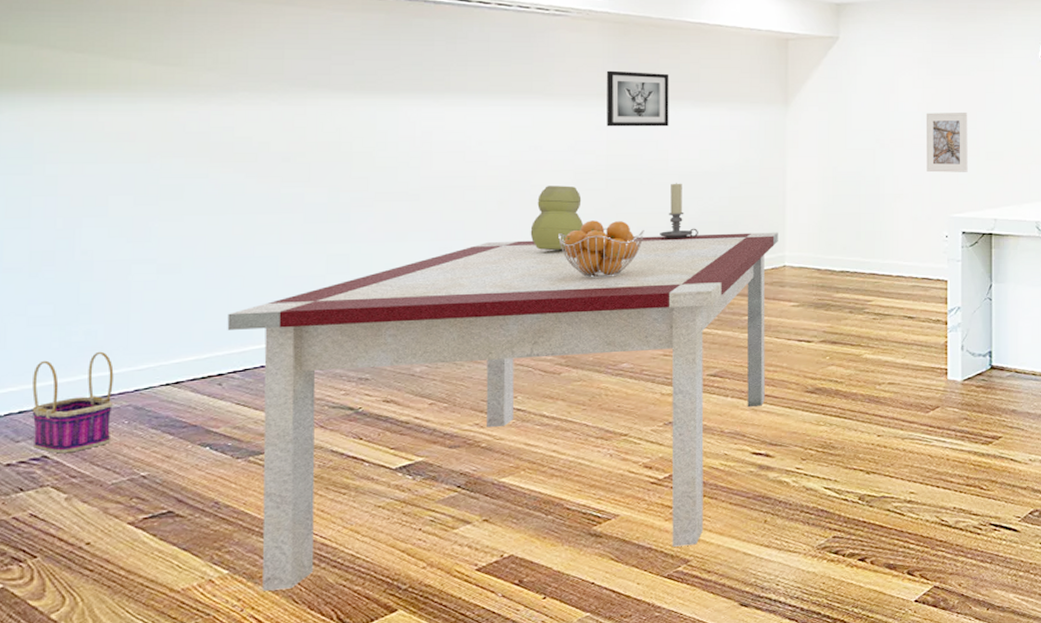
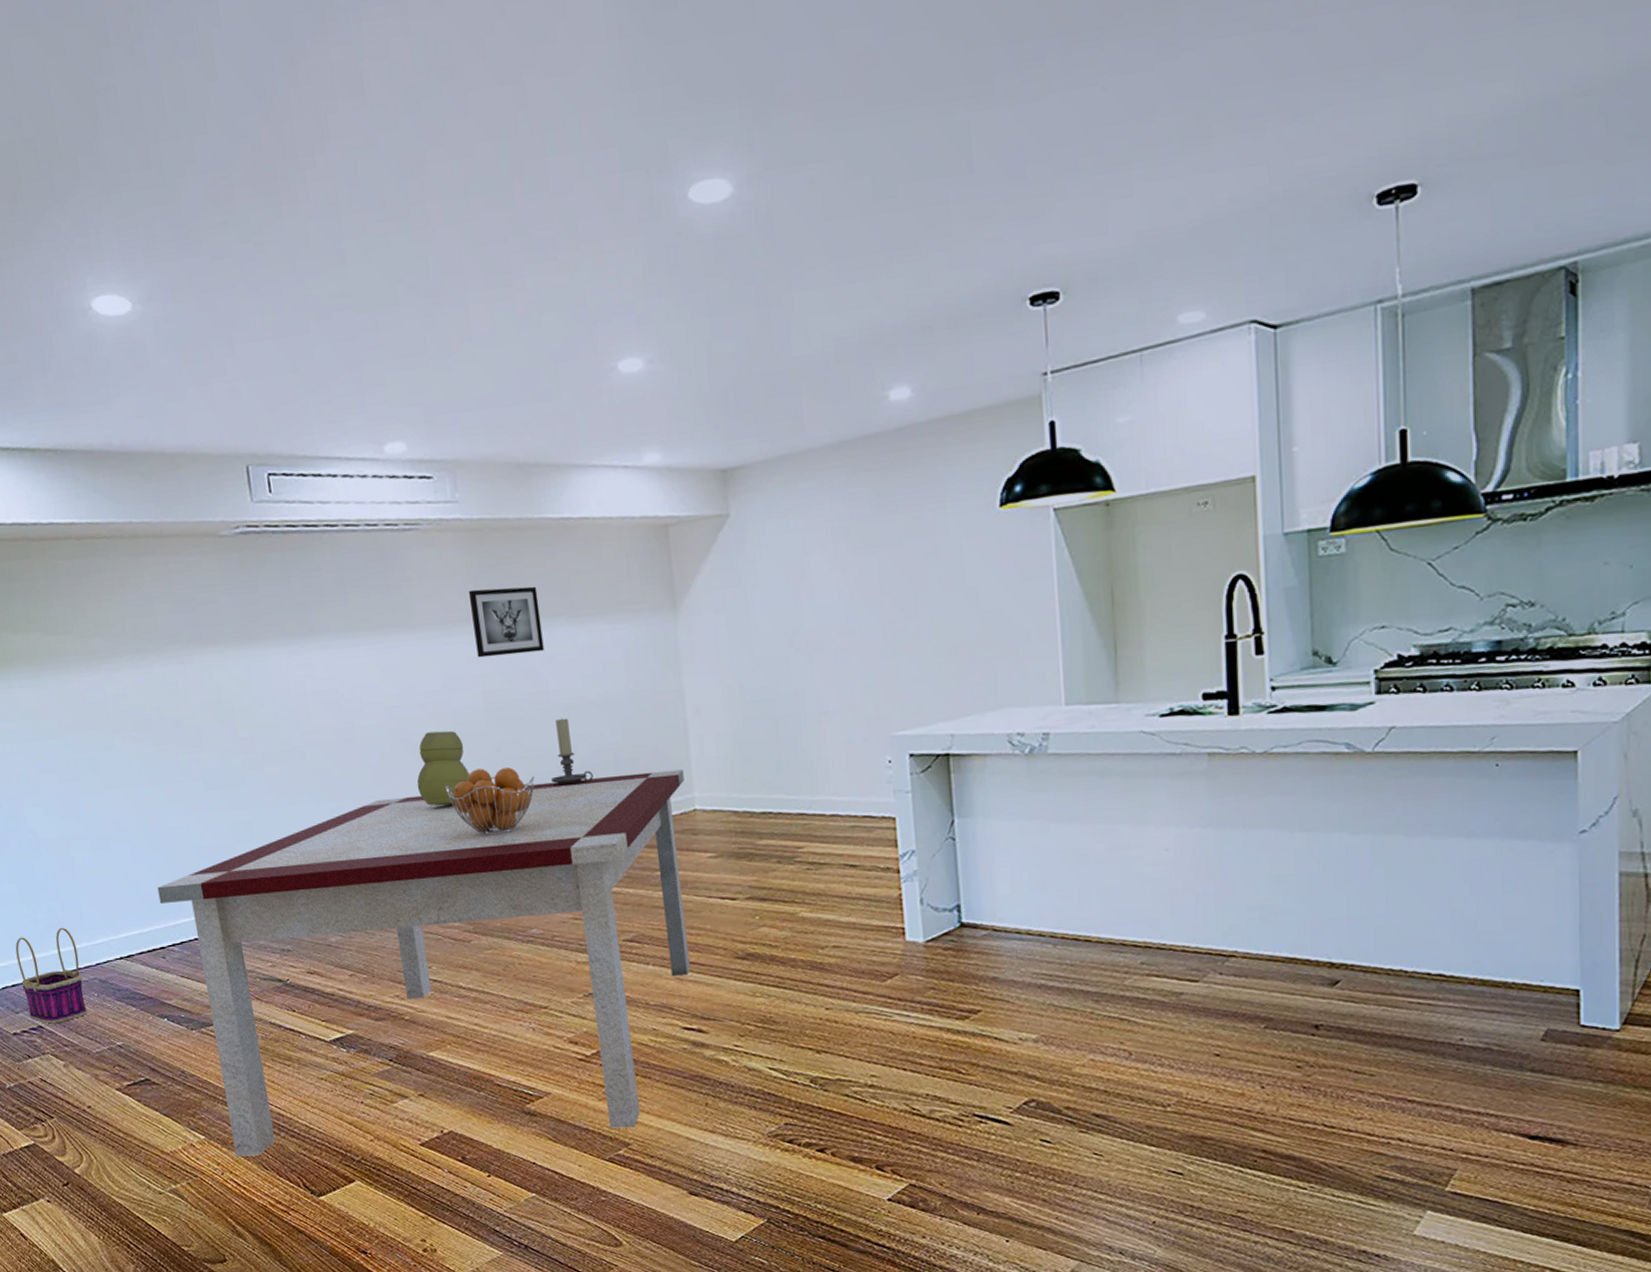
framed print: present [925,113,968,173] -> none [849,596,911,680]

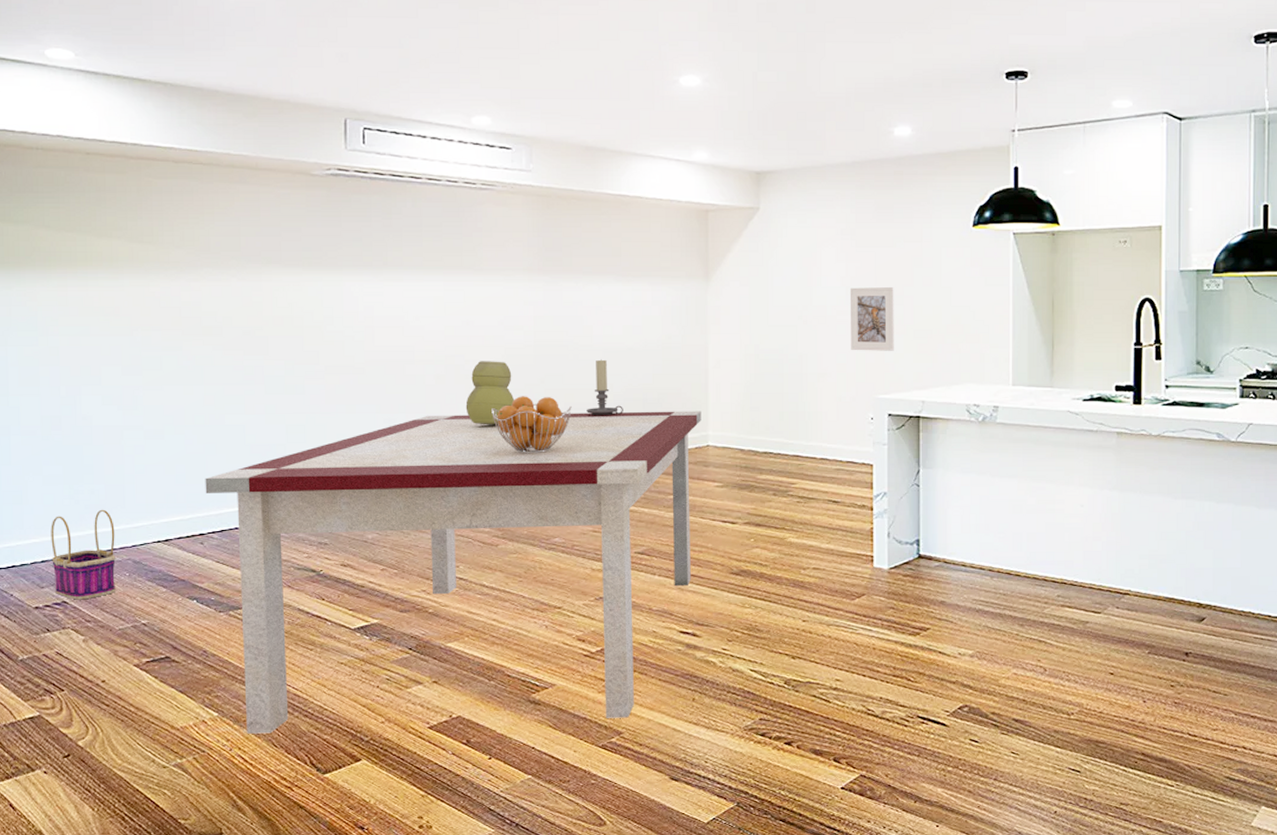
wall art: present [468,586,544,658] -> none [531,245,593,302]
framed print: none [849,596,911,680] -> present [849,287,894,351]

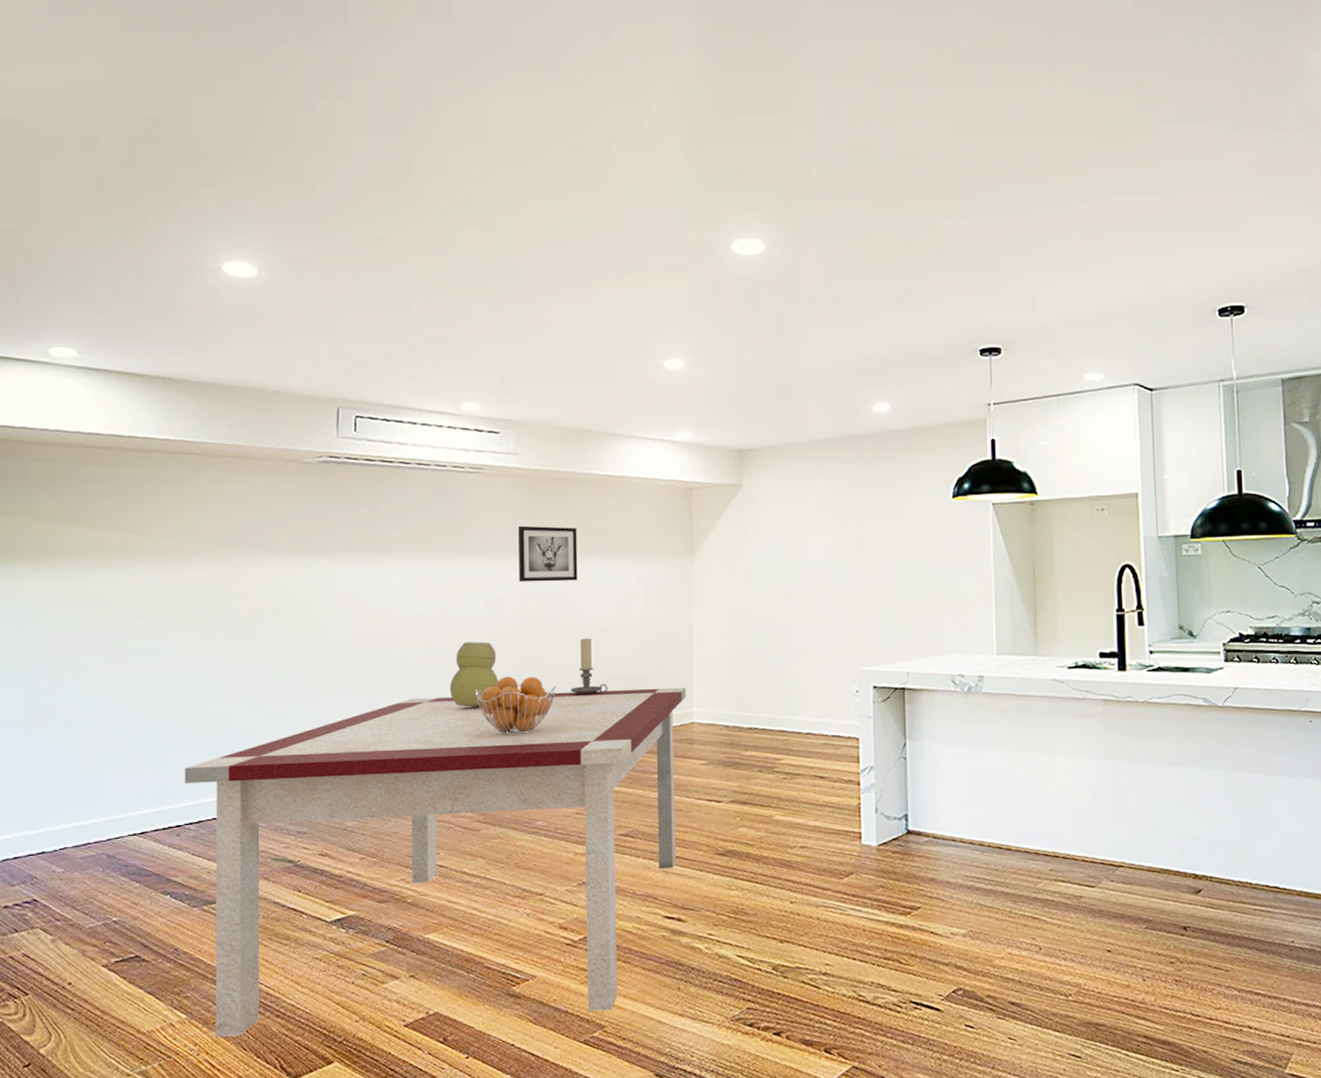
basket: present [51,509,116,600] -> none [24,802,90,898]
wall art: none [531,245,593,302] -> present [517,525,578,582]
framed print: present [849,287,894,351] -> none [832,560,878,624]

